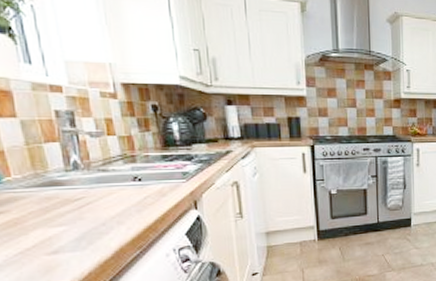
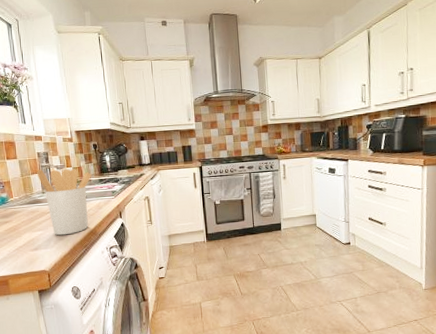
utensil holder: none [55,136,150,233] -> present [37,168,92,236]

